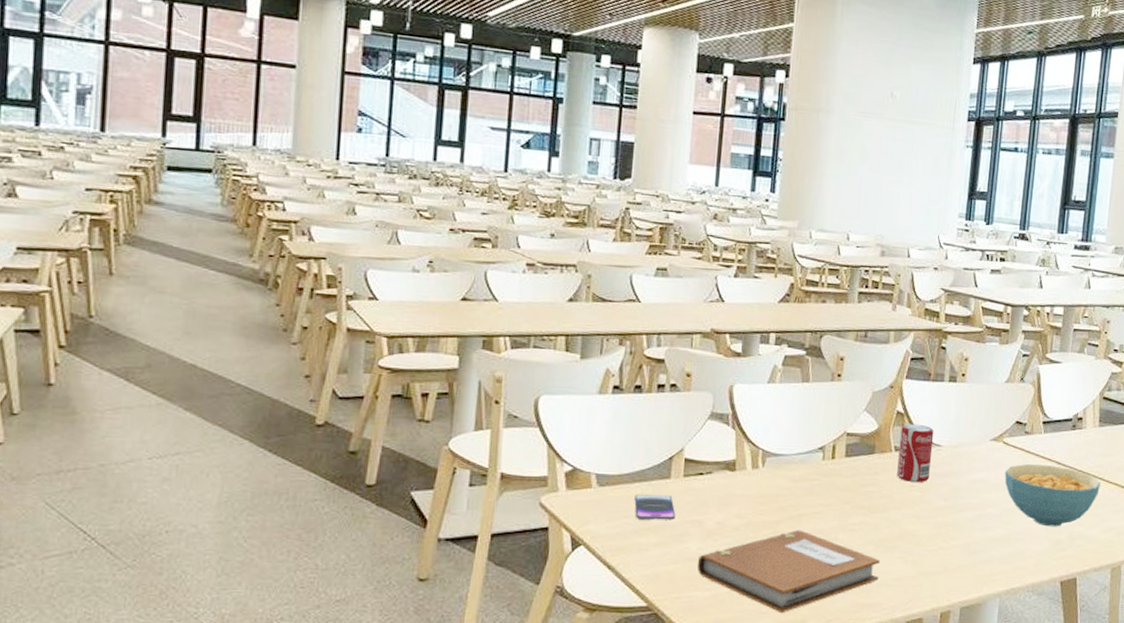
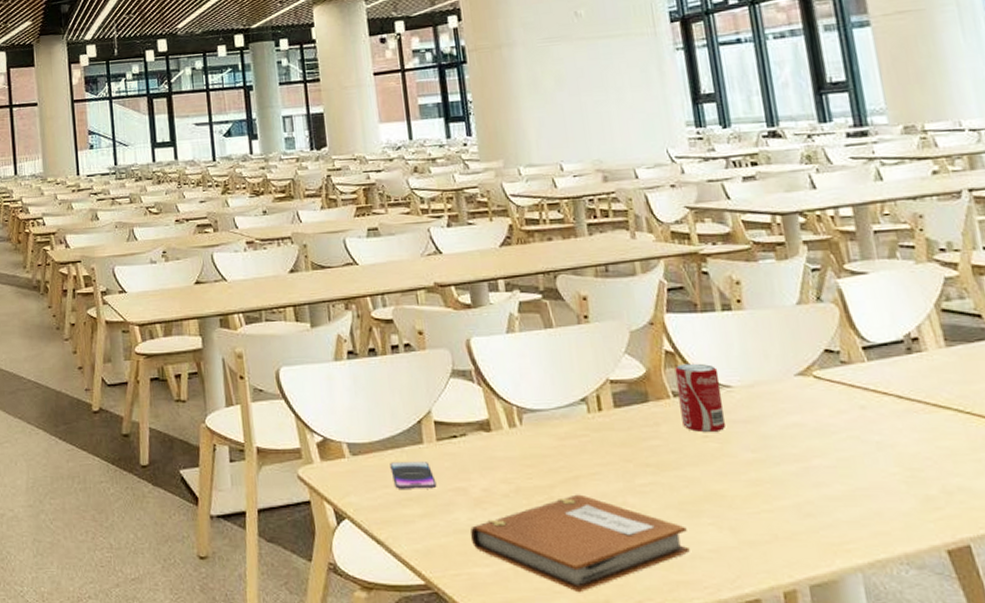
cereal bowl: present [1004,464,1101,527] -> none [826,400,972,479]

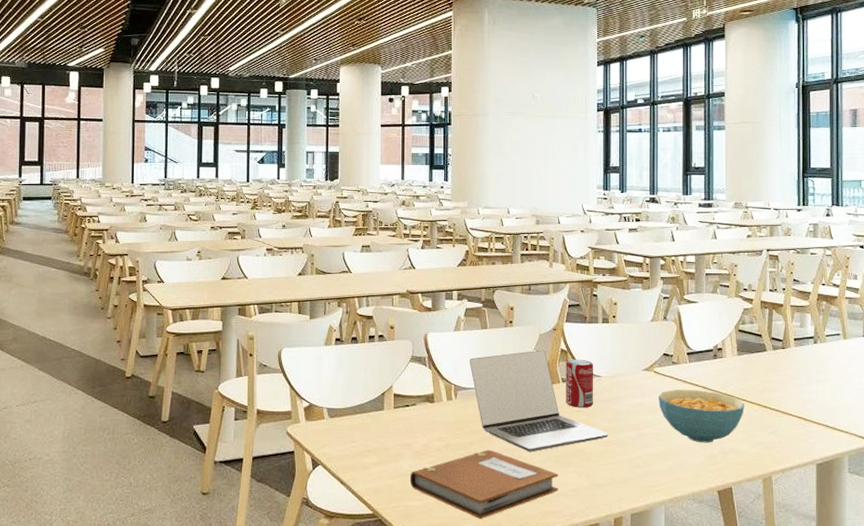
smartphone: present [390,462,437,489] -> none [357,423,390,444]
laptop: none [533,352,756,497] -> present [469,350,608,452]
cereal bowl: none [826,400,972,479] -> present [658,390,745,443]

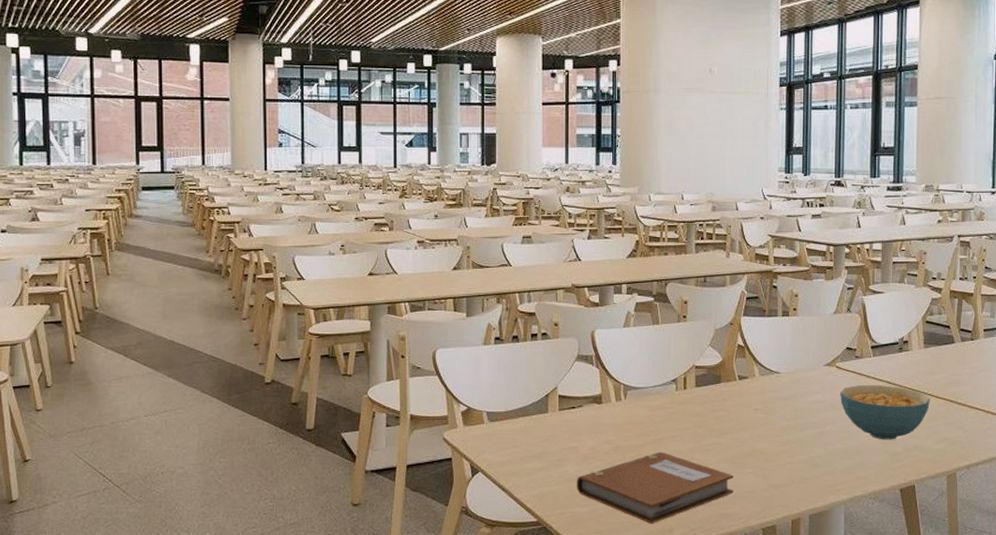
laptop: present [469,350,608,452] -> none [639,346,787,453]
beverage can: present [566,359,594,407] -> none [742,355,773,406]

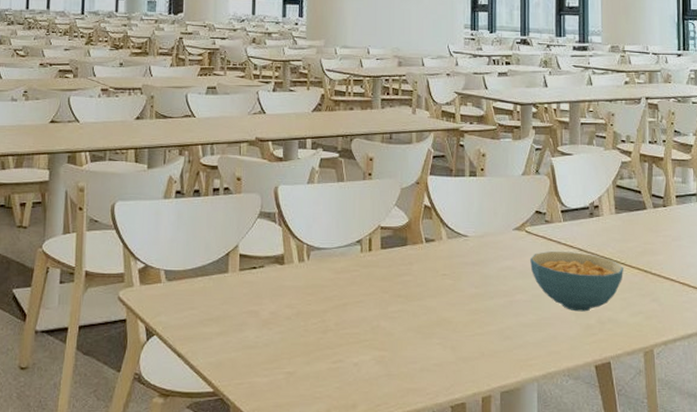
notebook: present [576,452,734,524] -> none [255,318,421,398]

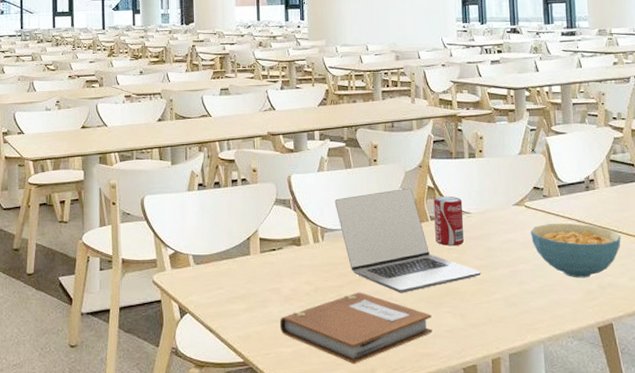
notebook: none [255,318,421,398] -> present [279,292,432,365]
laptop: none [323,206,476,321] -> present [334,188,481,293]
beverage can: none [429,216,460,271] -> present [433,196,464,246]

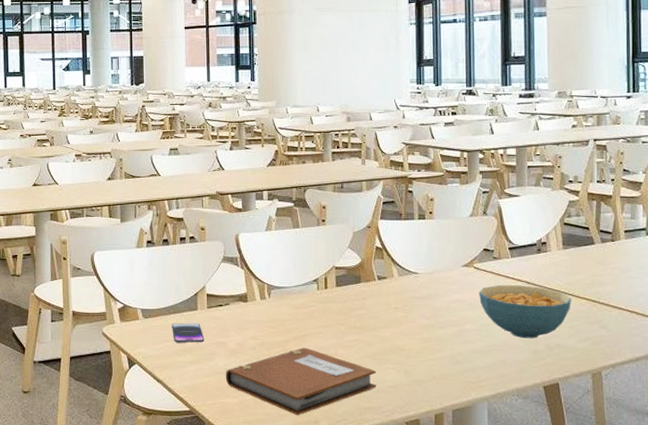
smartphone: none [224,269,258,290] -> present [172,323,205,343]
laptop: present [334,188,481,293] -> none [282,248,427,350]
beverage can: present [433,196,464,246] -> none [381,256,411,305]

